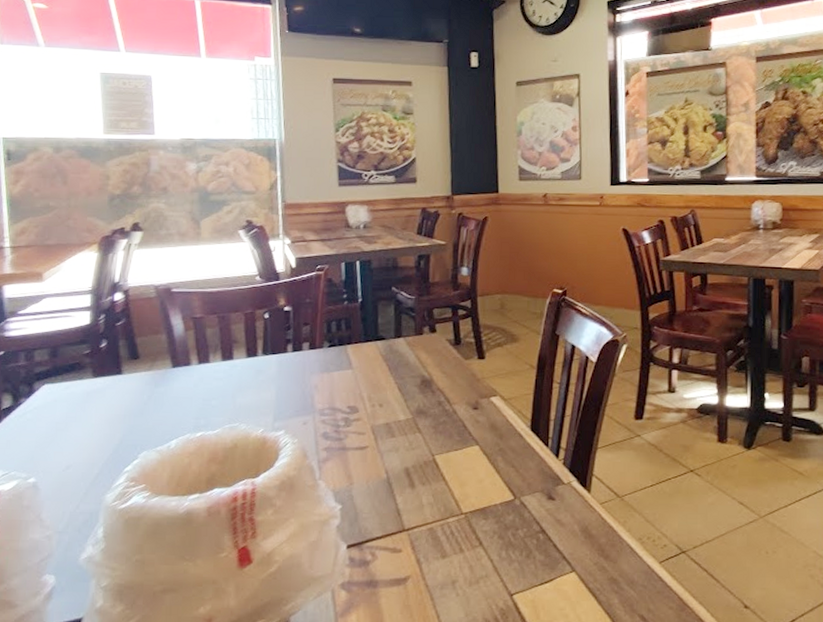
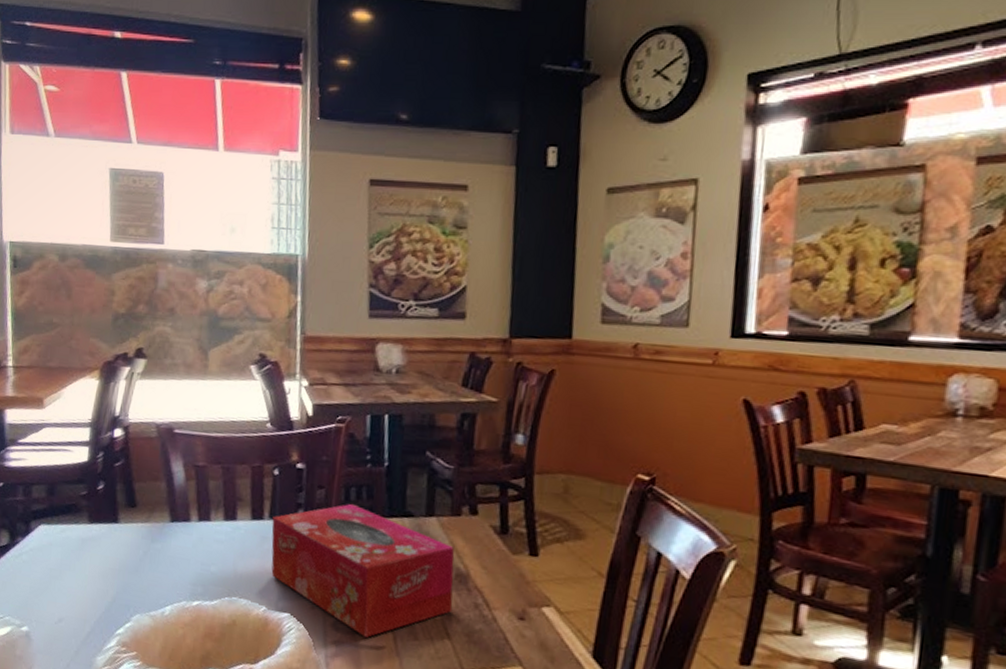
tissue box: none [265,334,421,441] -> present [271,503,455,638]

